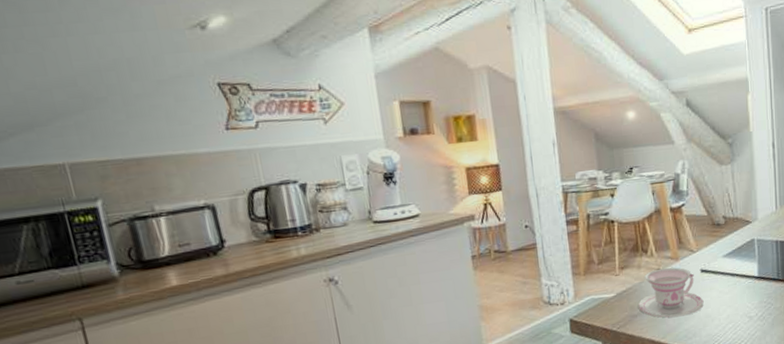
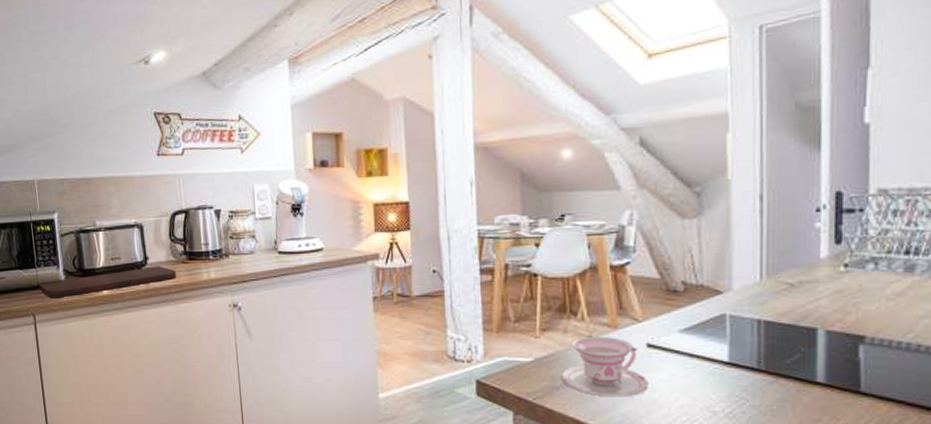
cutting board: none [83,248,261,298] -> present [38,266,176,298]

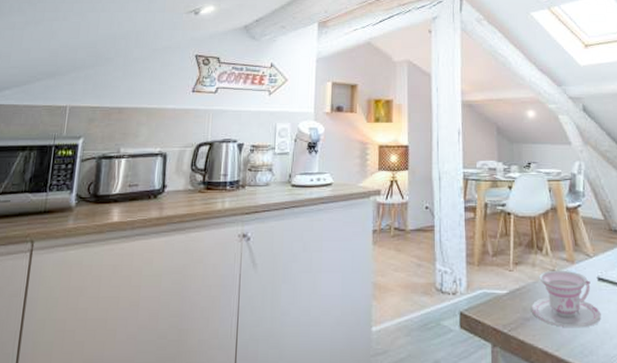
cutting board: present [38,266,176,298] -> none [45,194,191,224]

